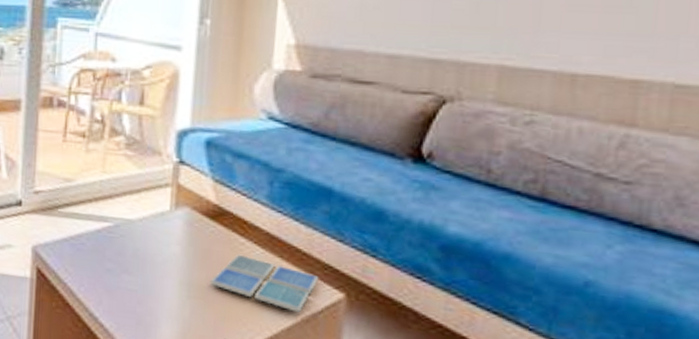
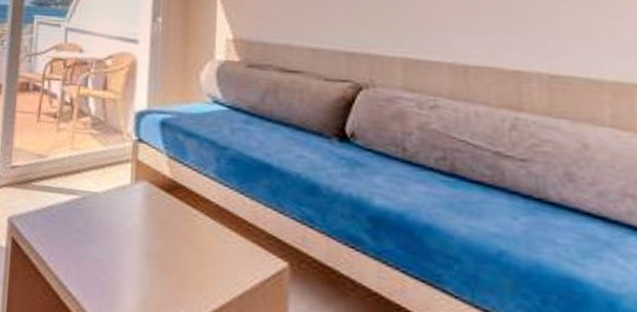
drink coaster: present [211,254,319,313] -> none [168,225,265,281]

